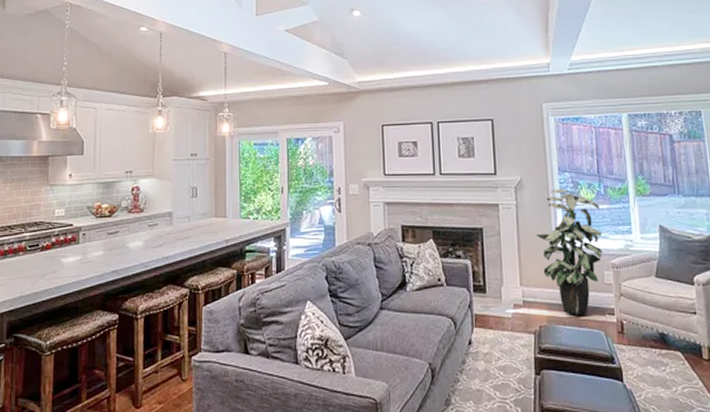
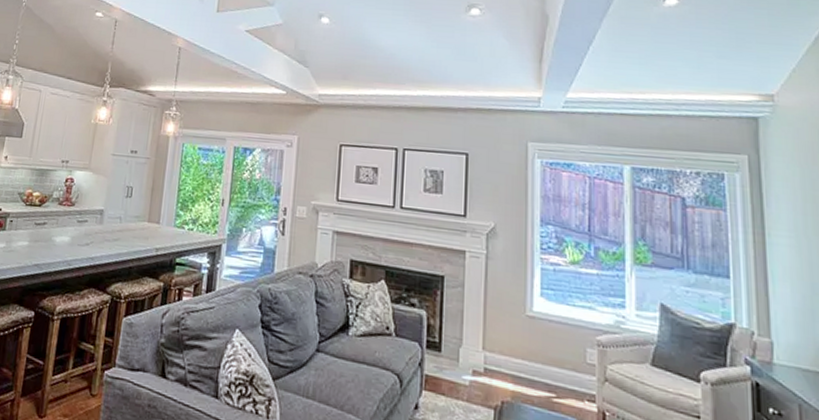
indoor plant: present [535,189,603,315] -> none [506,243,587,397]

